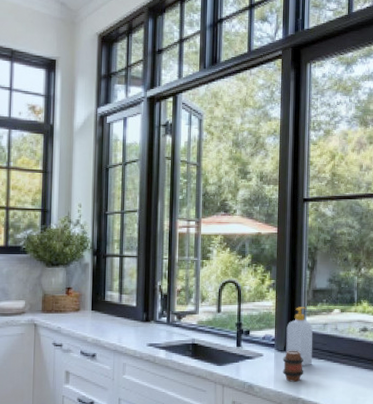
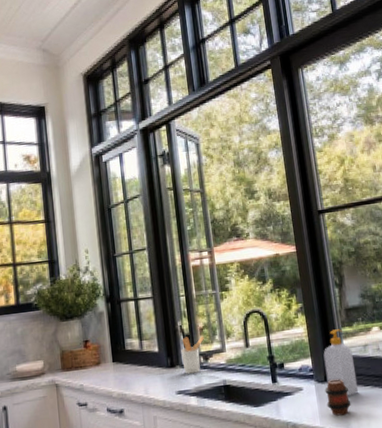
utensil holder: none [157,296,181,329] -> present [181,336,205,374]

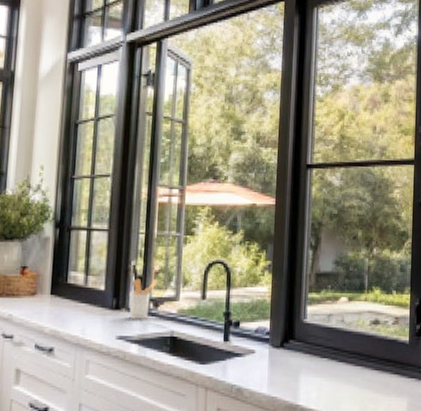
soap bottle: present [323,329,359,397] -> none [282,294,315,367]
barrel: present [325,378,352,416] -> none [278,346,304,385]

